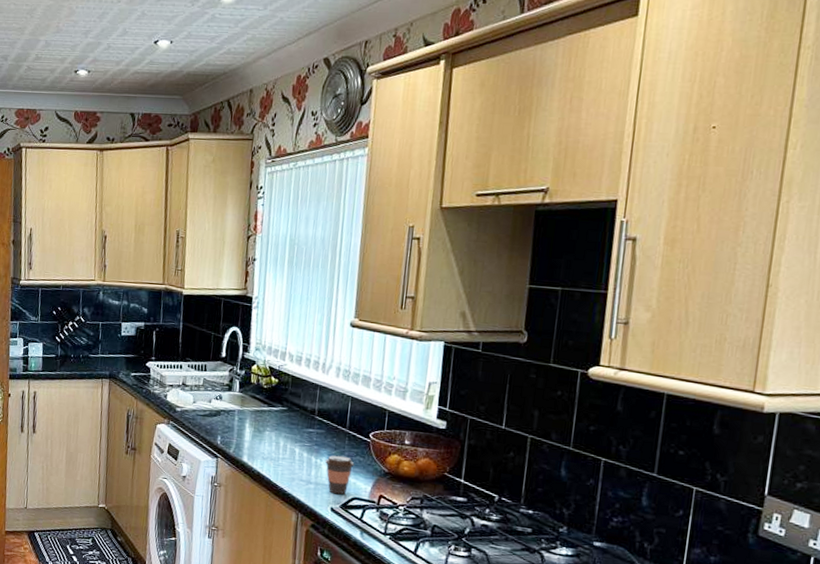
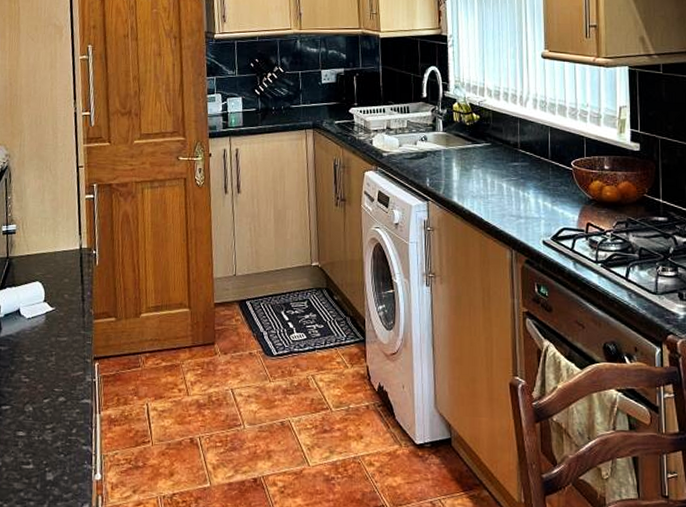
coffee cup: present [325,455,355,495] -> none [533,186,560,227]

